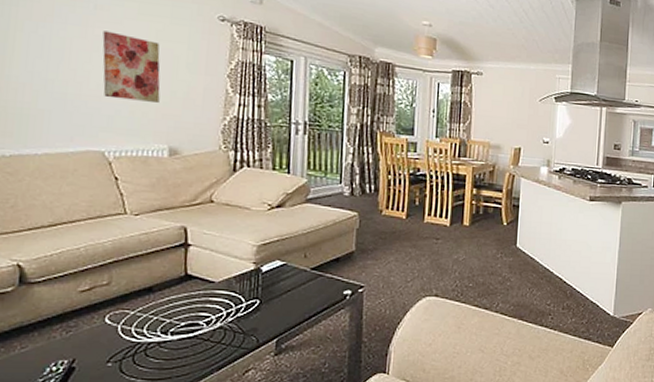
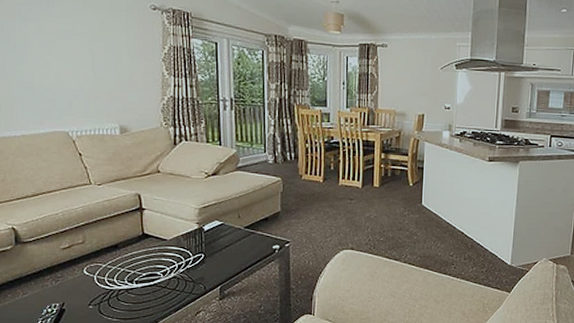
wall art: present [102,31,161,103] -> none [56,25,108,87]

